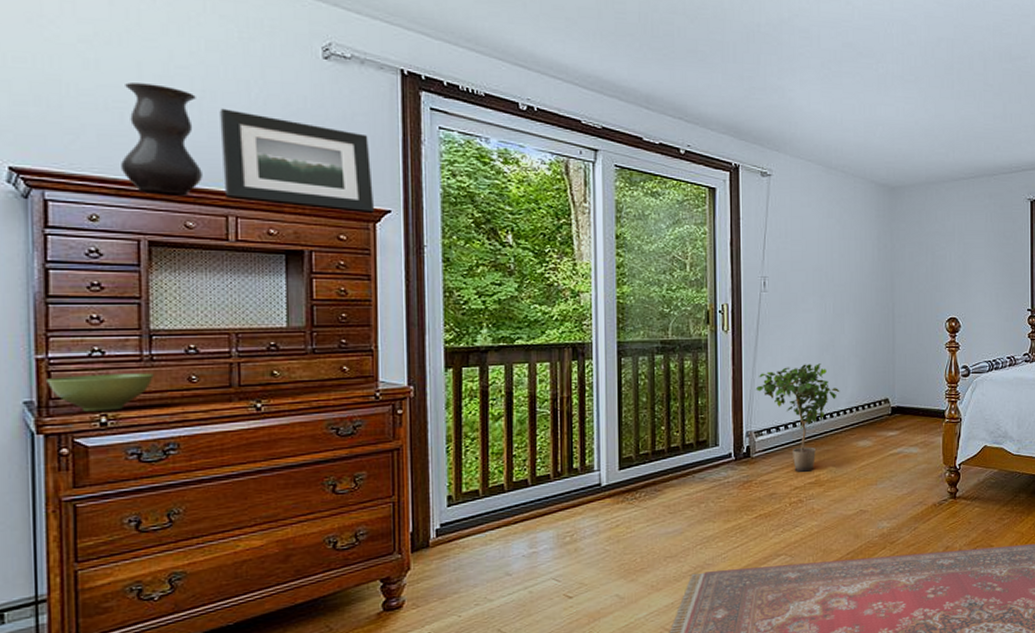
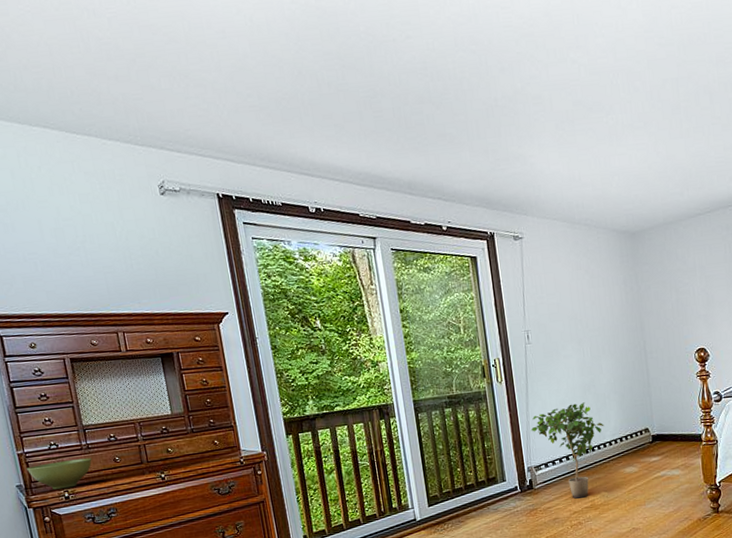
vase: present [120,82,202,196] -> none [33,236,96,323]
picture frame: present [220,108,375,214] -> none [98,247,217,319]

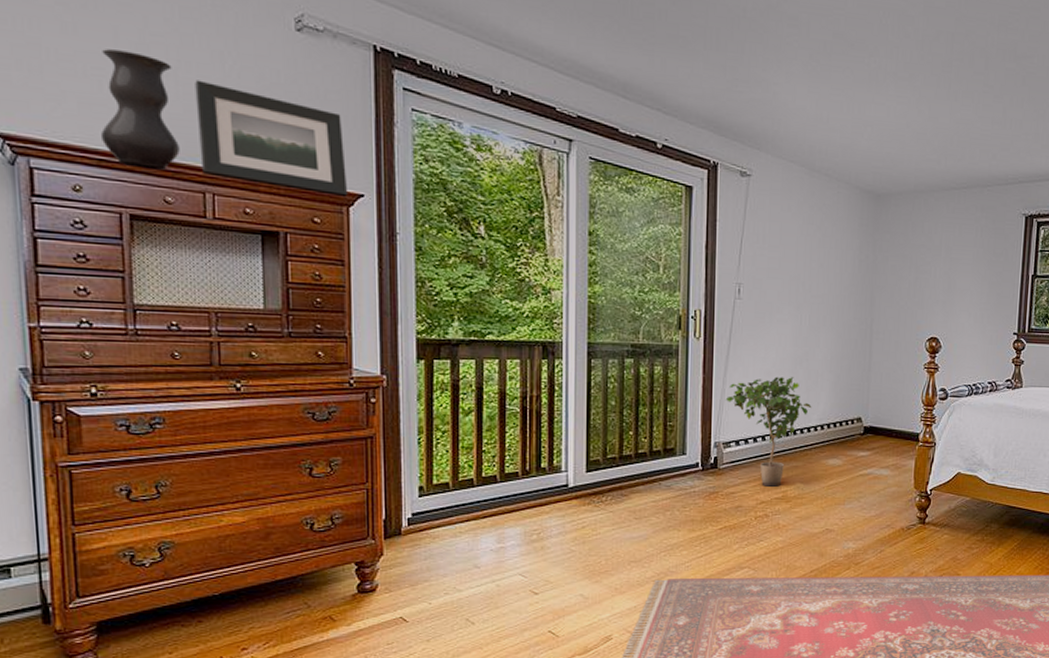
bowl: present [27,458,92,490] -> none [40,345,139,382]
vase: none [33,236,96,323] -> present [100,49,180,170]
picture frame: none [98,247,217,319] -> present [195,80,349,198]

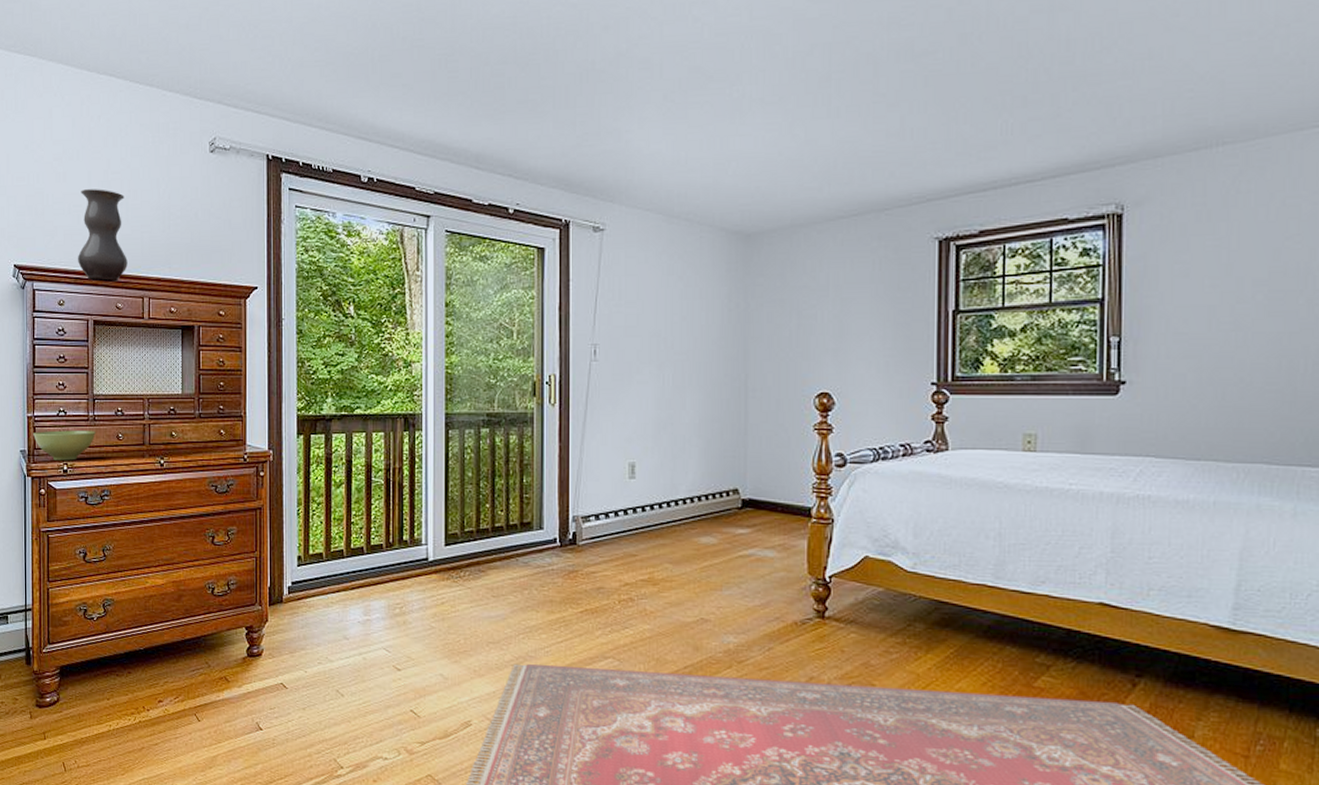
bowl: none [40,345,139,382] -> present [33,430,96,461]
picture frame: present [195,80,349,198] -> none [139,204,246,291]
potted plant: present [725,376,812,487] -> none [583,443,679,567]

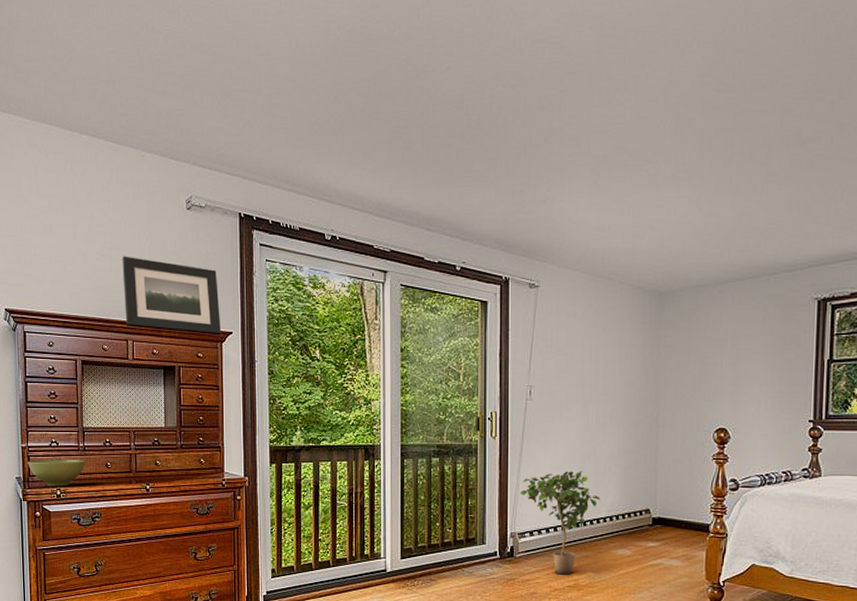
vase: present [77,189,128,282] -> none [64,240,112,326]
picture frame: none [139,204,246,291] -> present [122,256,222,336]
potted plant: none [583,443,679,567] -> present [519,471,601,575]

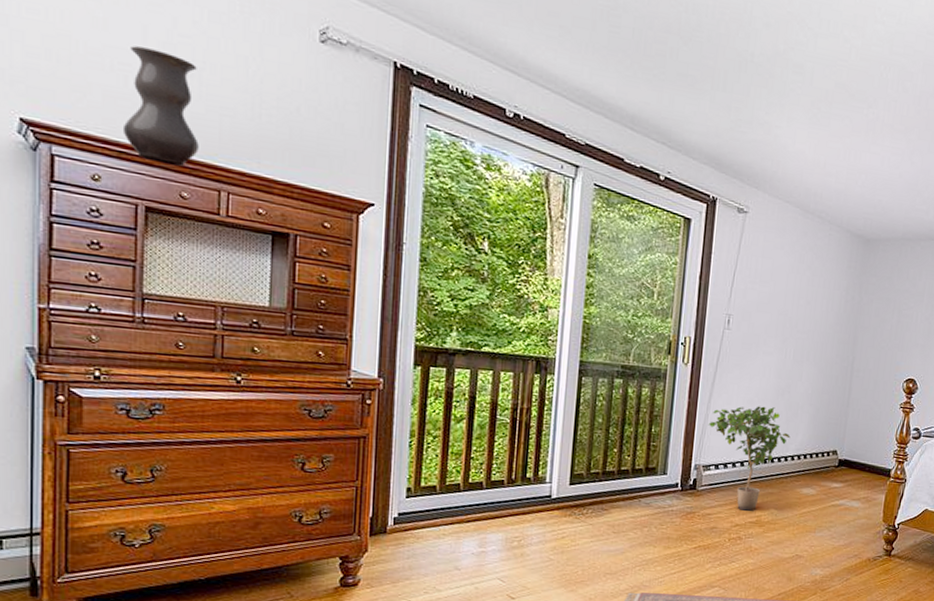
bowl: present [28,459,86,487] -> none [48,327,145,367]
vase: none [64,240,112,326] -> present [122,46,199,166]
picture frame: present [122,256,222,336] -> none [217,82,360,205]

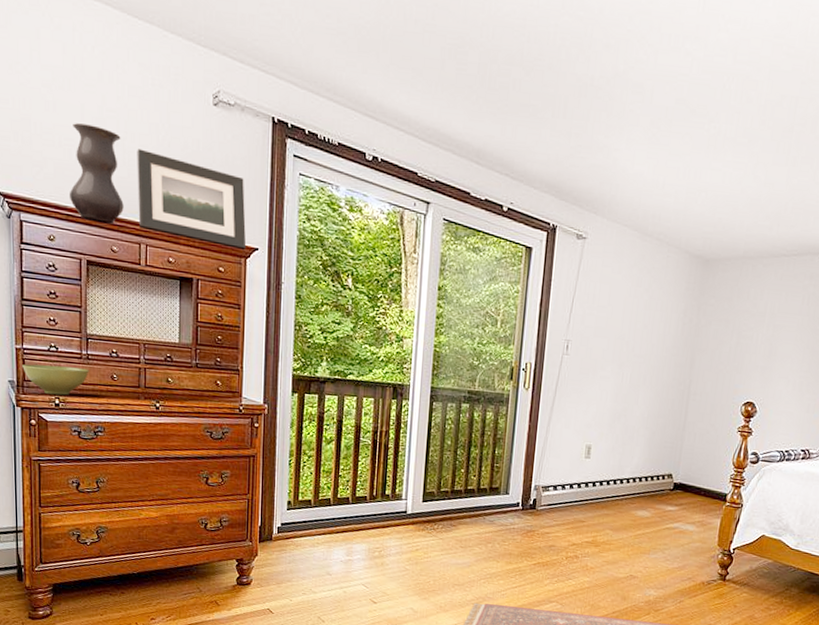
bowl: none [48,327,145,367] -> present [22,364,89,396]
picture frame: none [217,82,360,205] -> present [137,148,247,251]
potted plant: present [708,406,791,511] -> none [547,429,626,531]

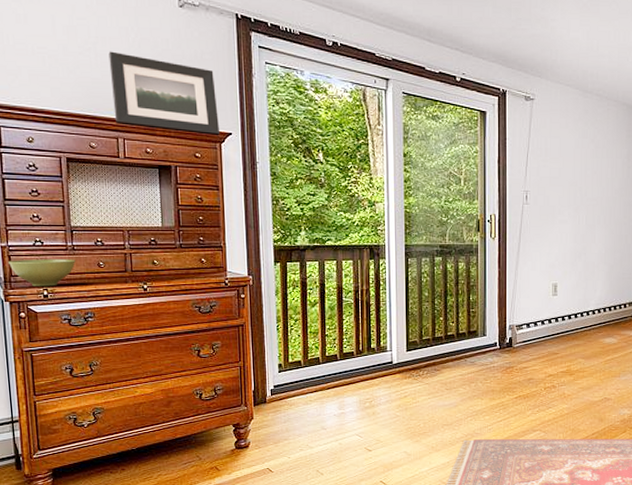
vase: present [69,123,124,224] -> none [44,32,100,122]

